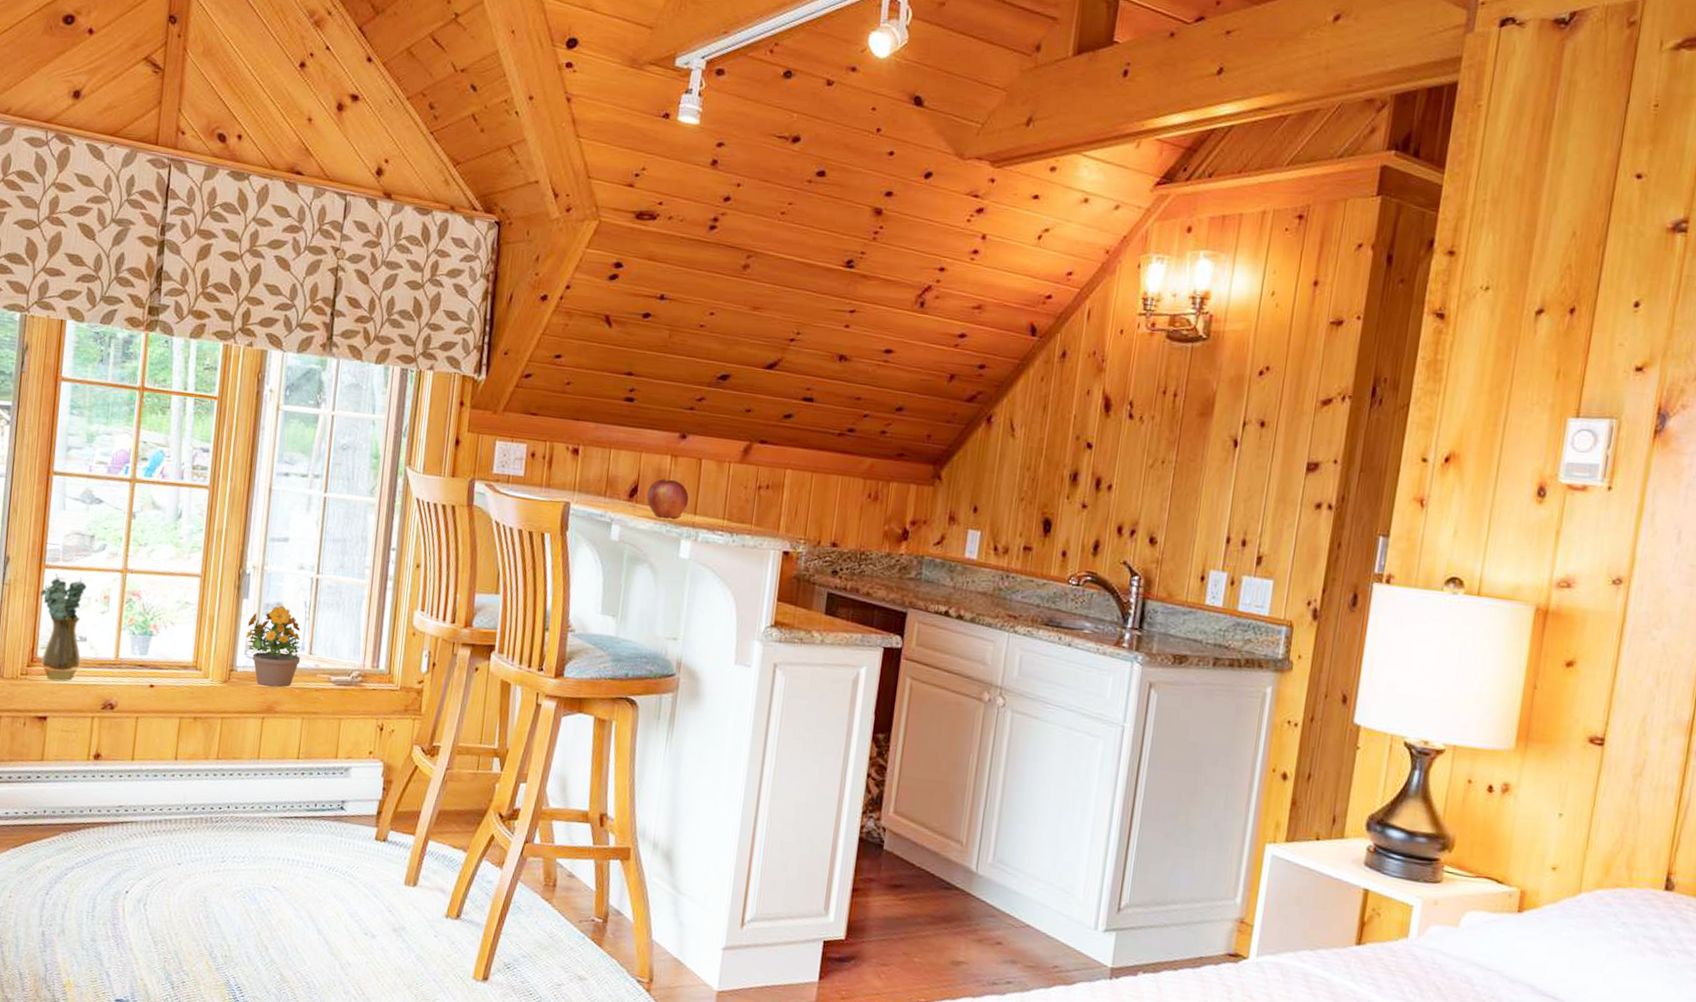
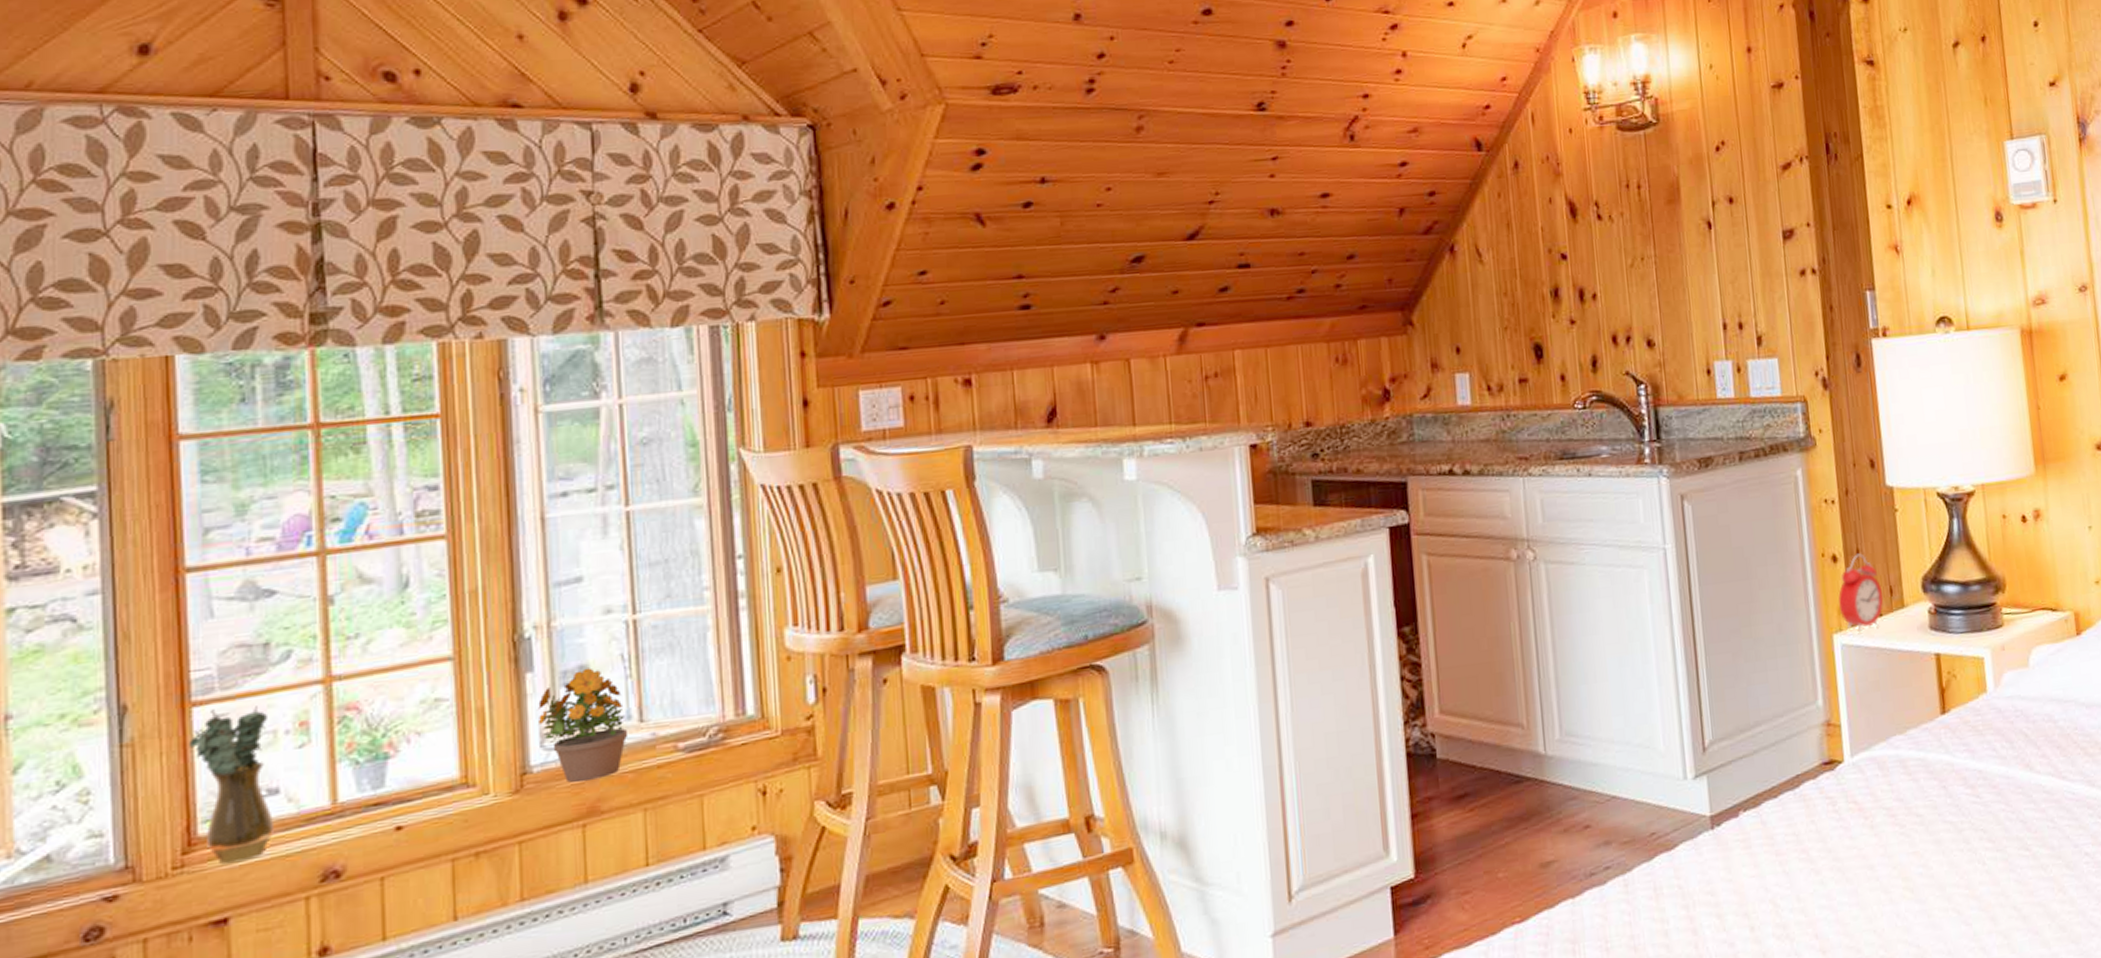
fruit: present [647,478,689,520] -> none [1069,390,1124,439]
alarm clock: none [1277,777,1326,850] -> present [1838,553,1884,633]

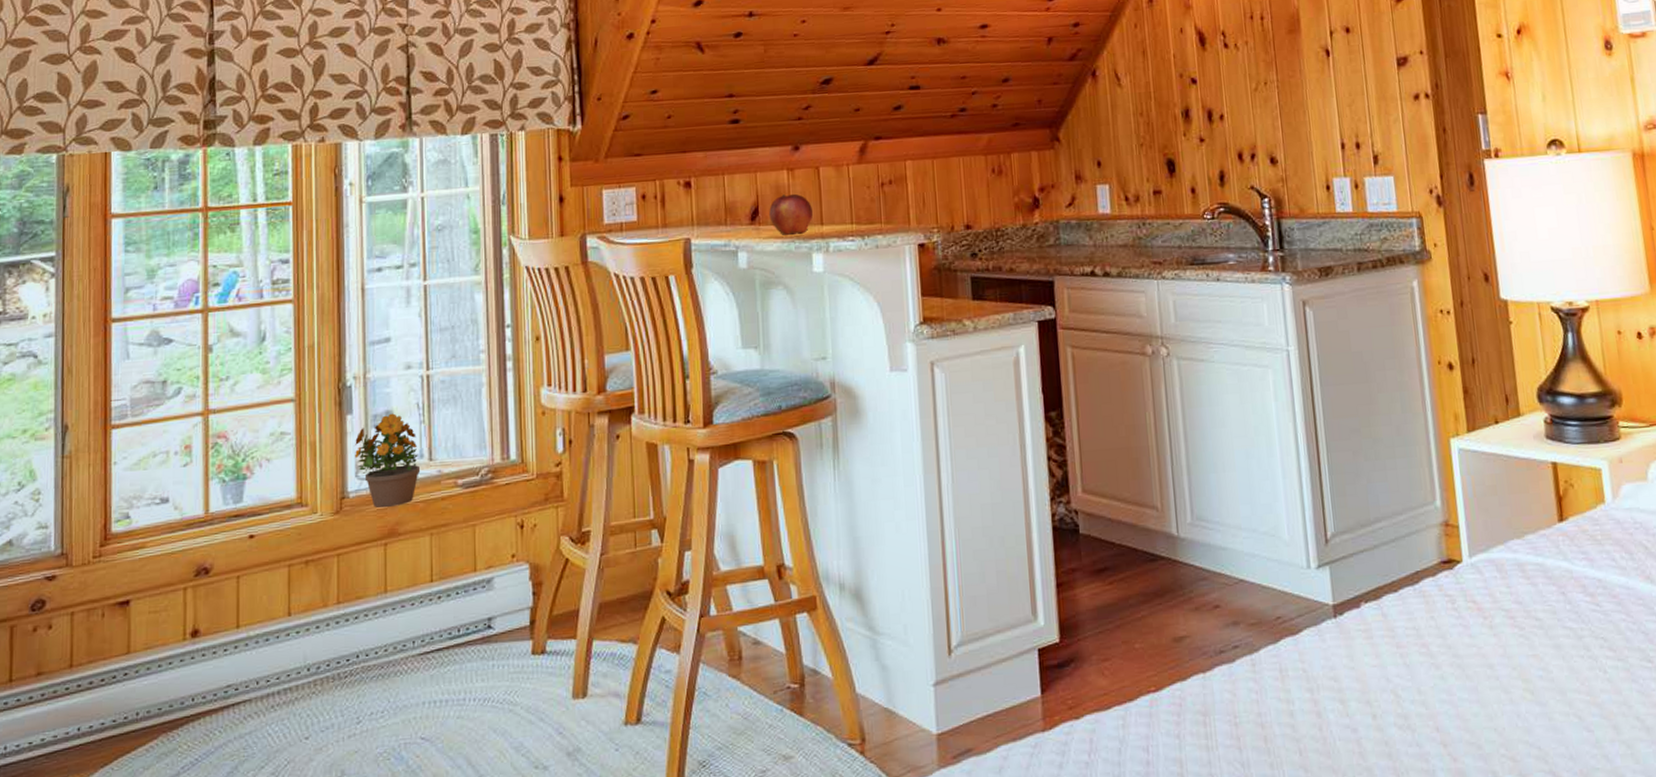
vase: present [189,706,274,865] -> none [109,431,164,557]
fruit: none [1069,390,1124,439] -> present [769,193,814,235]
alarm clock: present [1838,553,1884,633] -> none [1454,362,1500,438]

